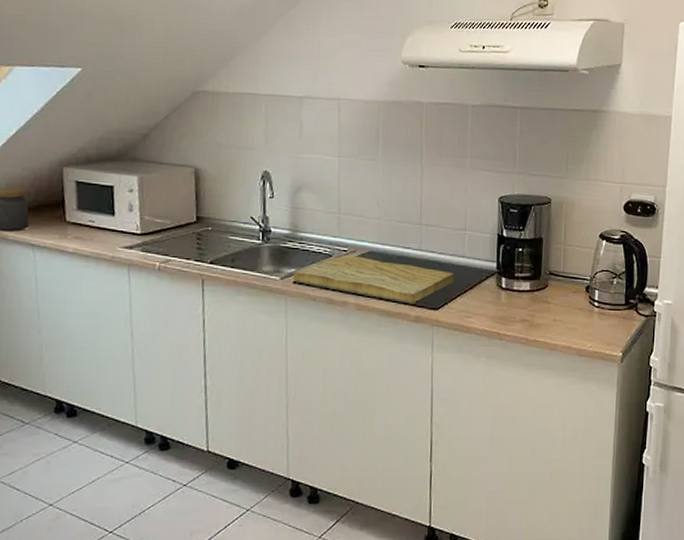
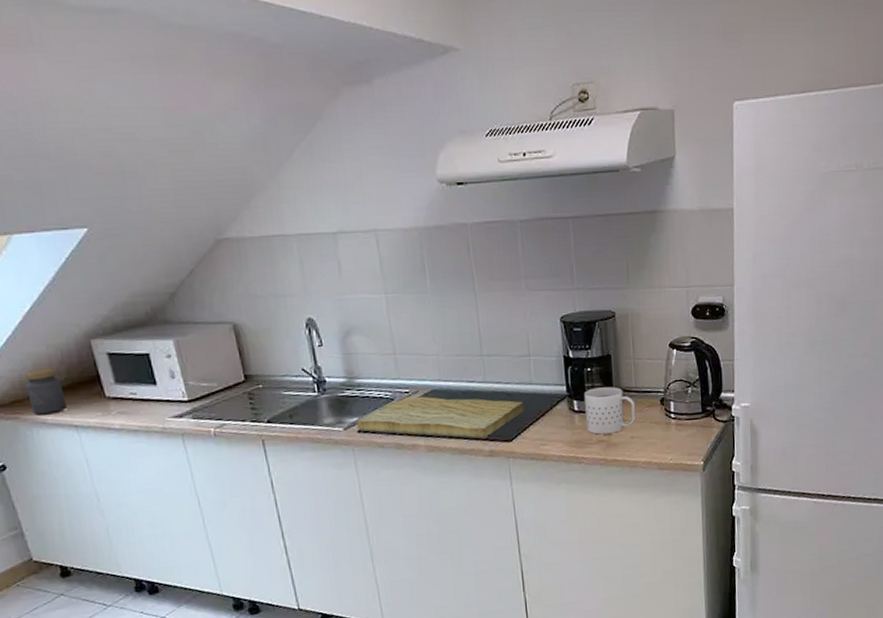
mug: none [511,268,561,314] -> present [583,387,636,435]

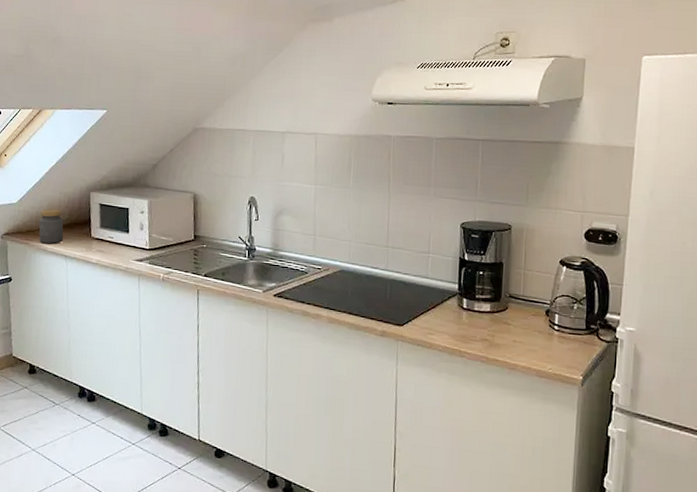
cutting board: present [356,396,525,439] -> none [273,273,419,319]
mug: present [583,387,636,435] -> none [472,290,521,335]

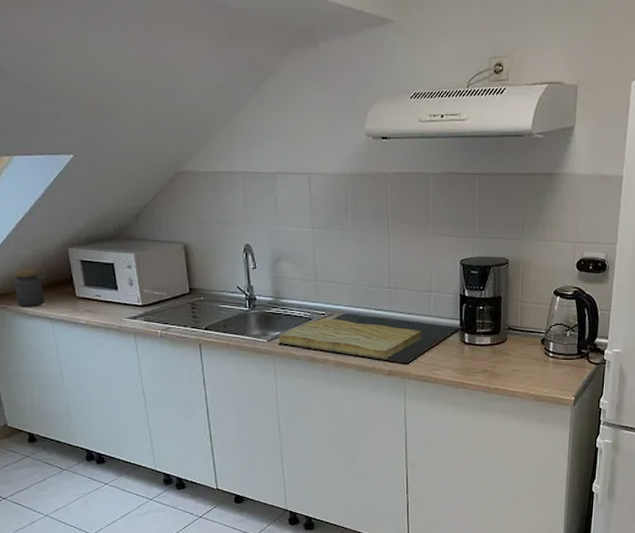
cutting board: none [273,273,419,319] -> present [278,318,423,359]

